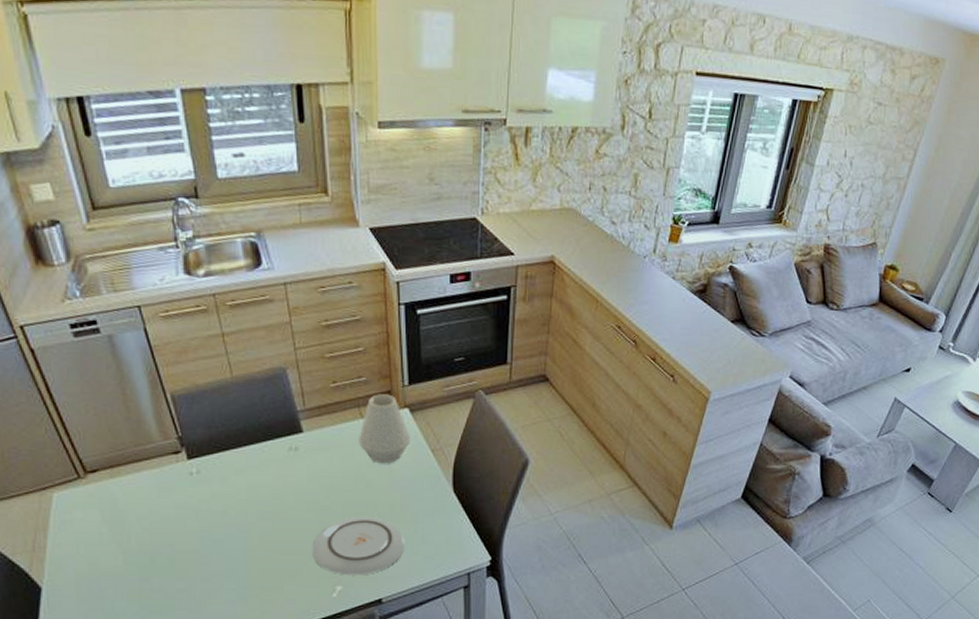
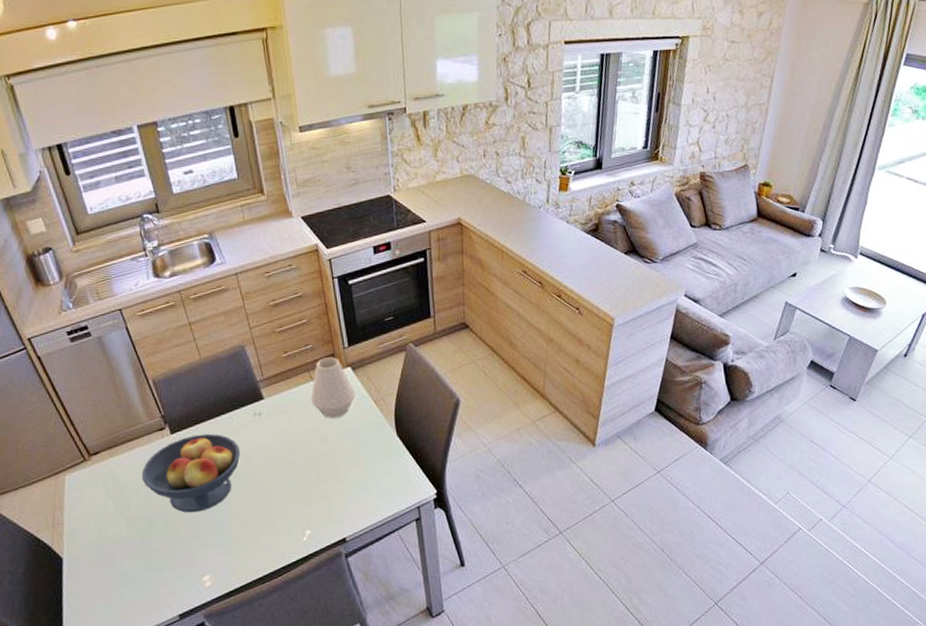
fruit bowl: none [147,463,270,552] -> present [141,433,241,513]
plate: present [312,516,405,576] -> none [281,465,361,521]

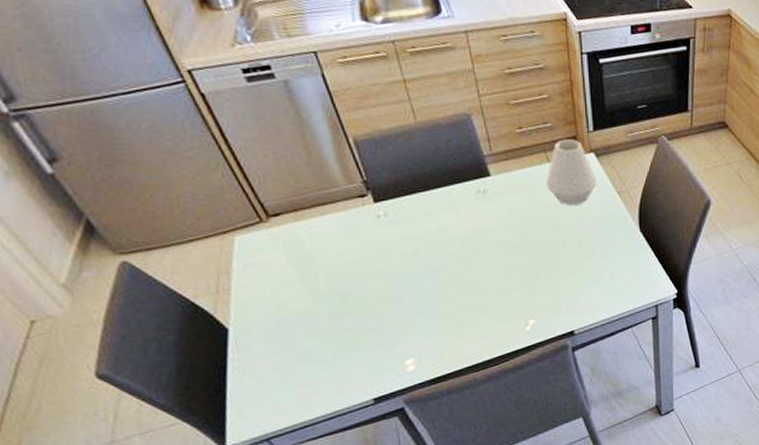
fruit bowl: present [141,433,241,513] -> none [334,206,459,291]

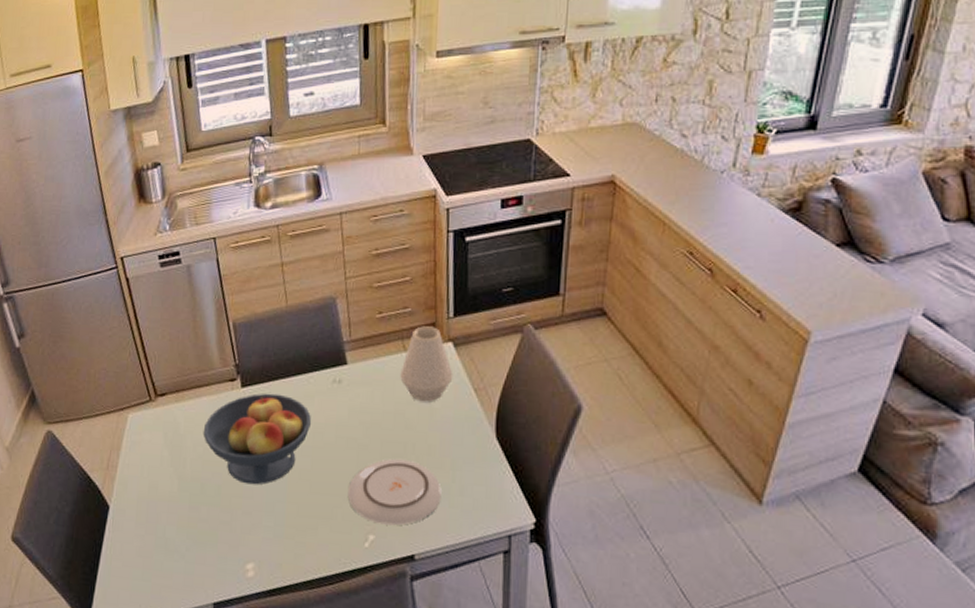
fruit bowl: none [334,206,459,291] -> present [203,393,312,485]
plate: none [504,254,594,310] -> present [347,458,442,526]

